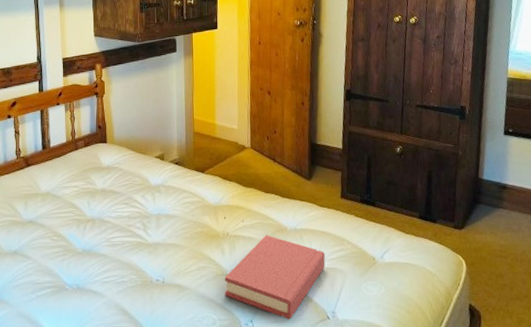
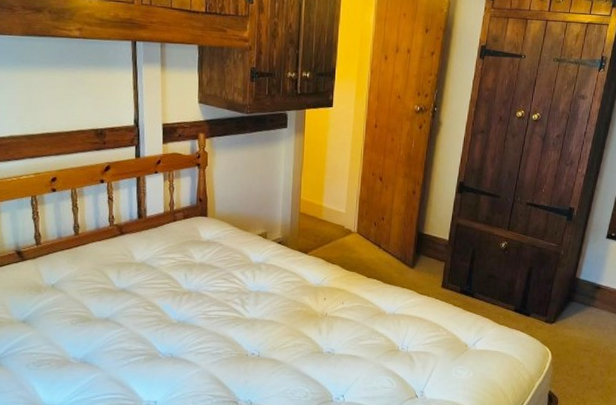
hardback book: present [224,235,325,320] -> none [319,317,420,396]

